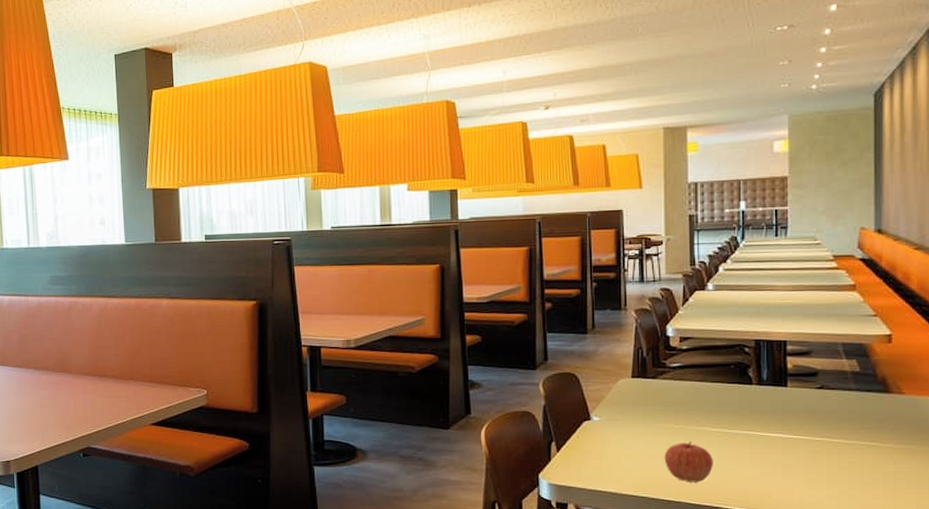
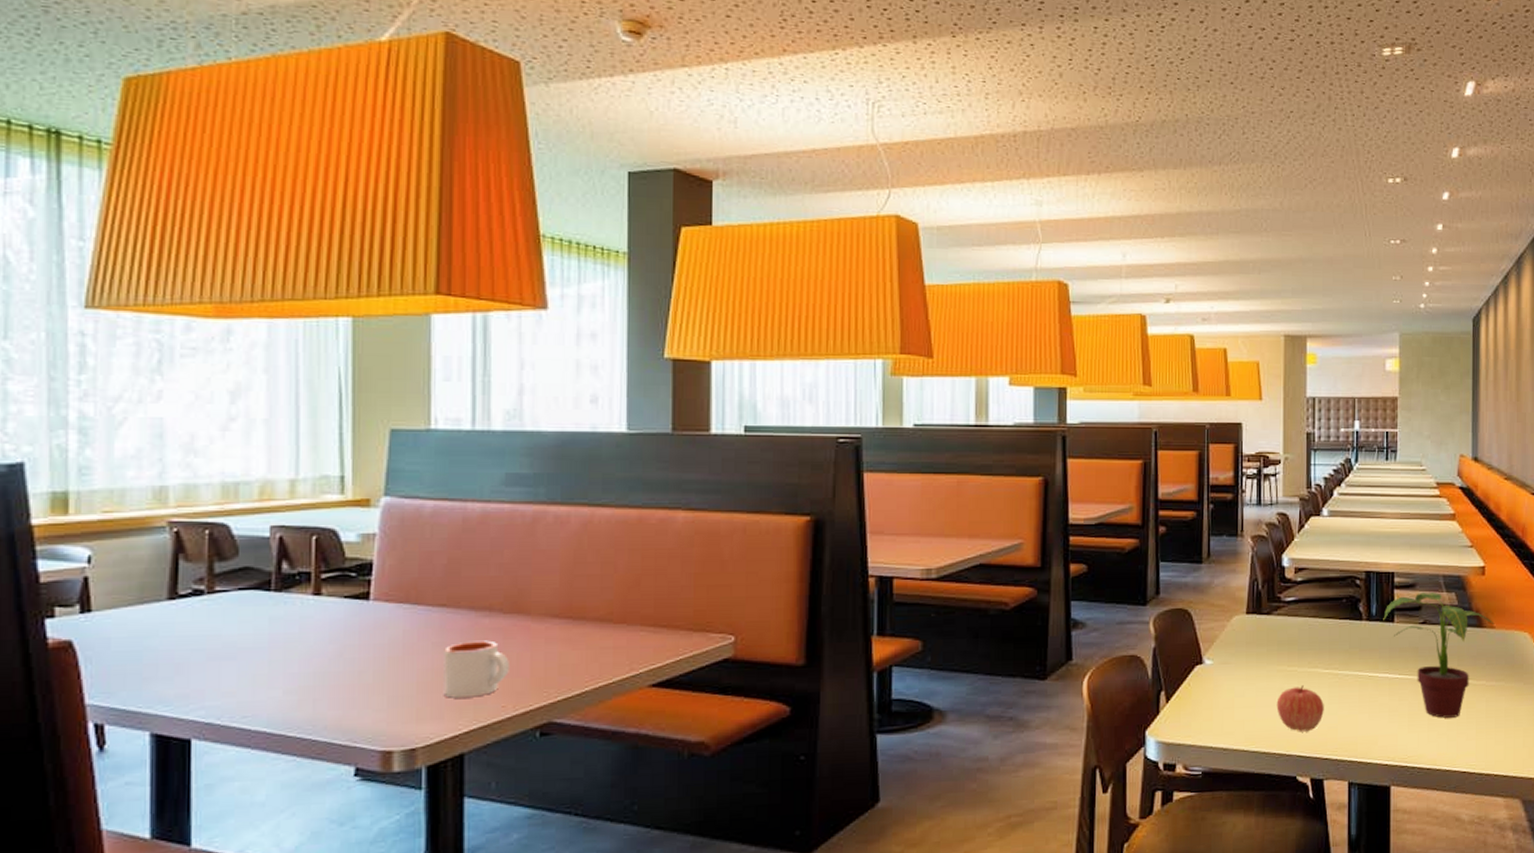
mug: none [21,390,61,428] -> present [443,640,509,698]
potted plant: none [775,360,904,477] -> present [1383,593,1495,718]

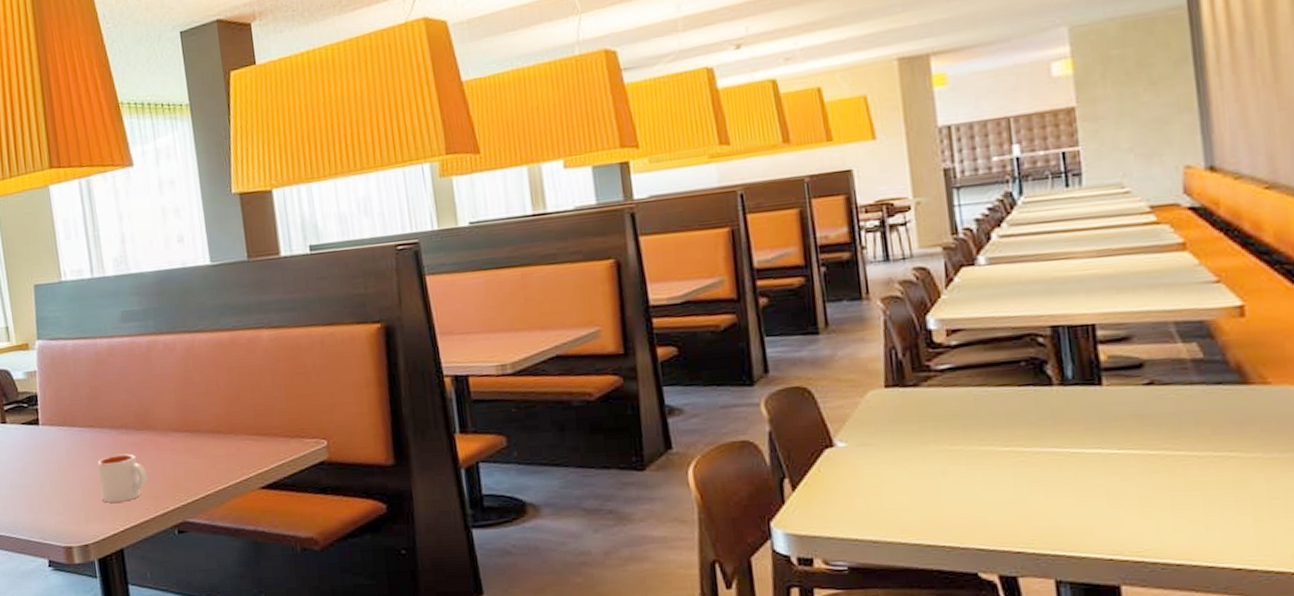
apple: present [1276,685,1324,732] -> none [939,466,1009,521]
potted plant: present [1383,593,1495,718] -> none [1084,344,1269,502]

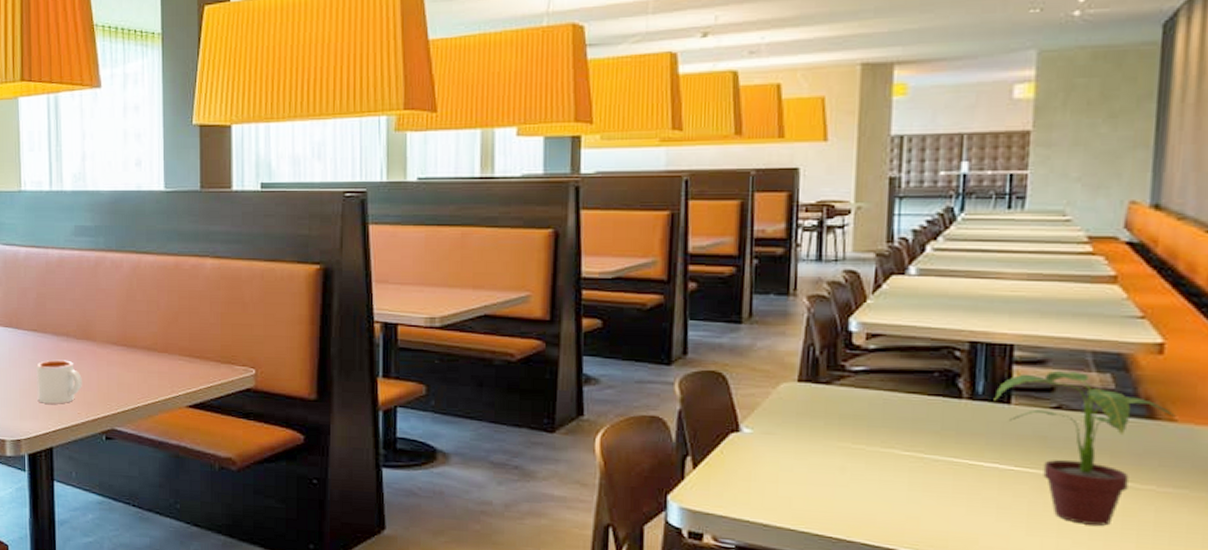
potted plant: none [1084,344,1269,502] -> present [994,371,1176,526]

